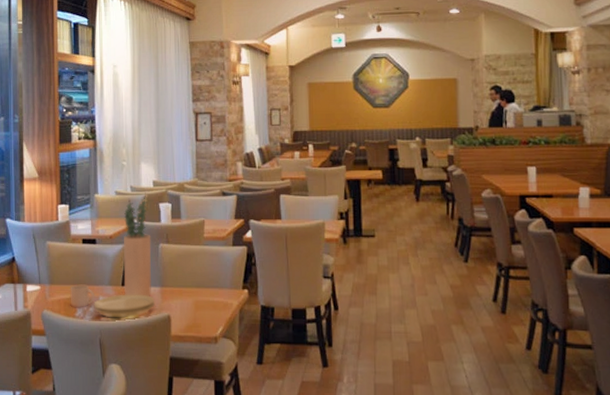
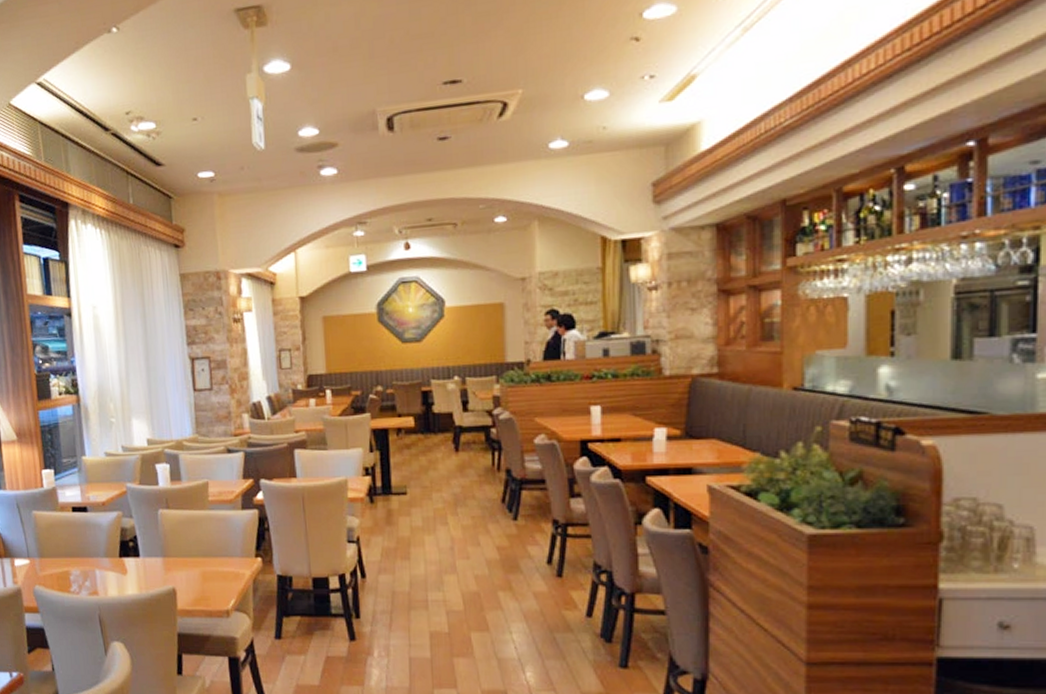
mug: present [70,284,95,308] -> none [62,557,90,583]
plate: present [94,294,155,318] -> none [89,566,158,593]
vase: present [123,192,152,296] -> none [117,452,153,568]

